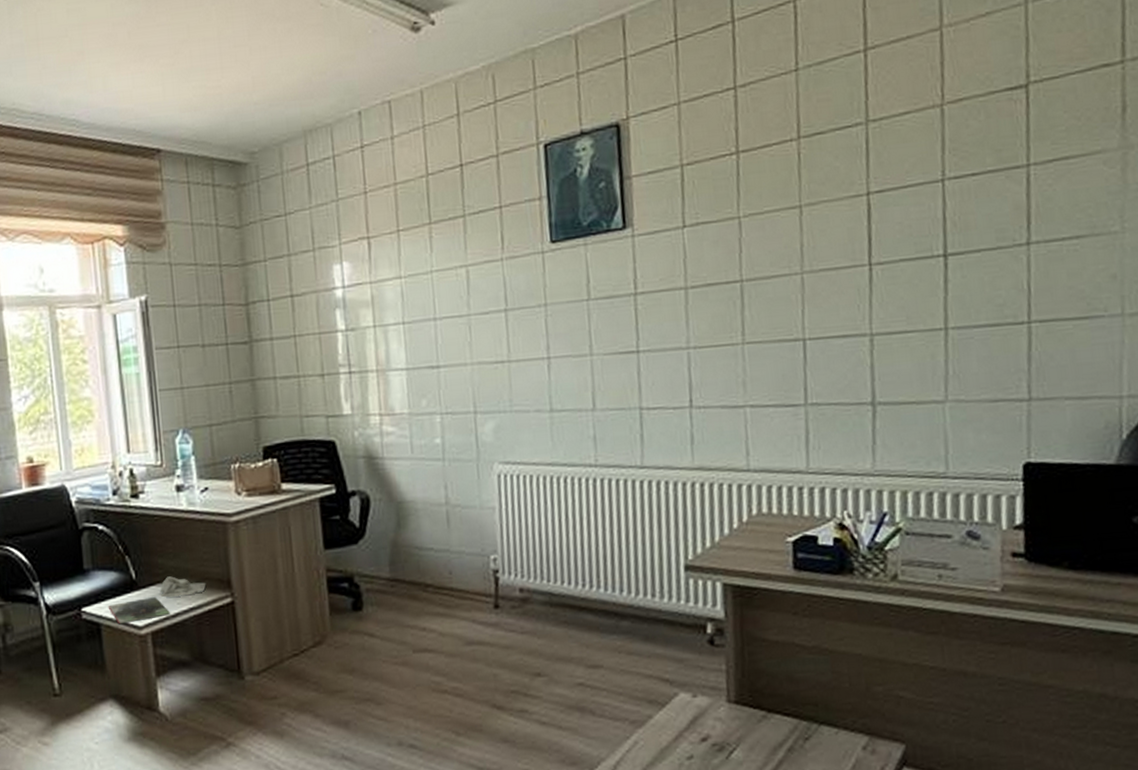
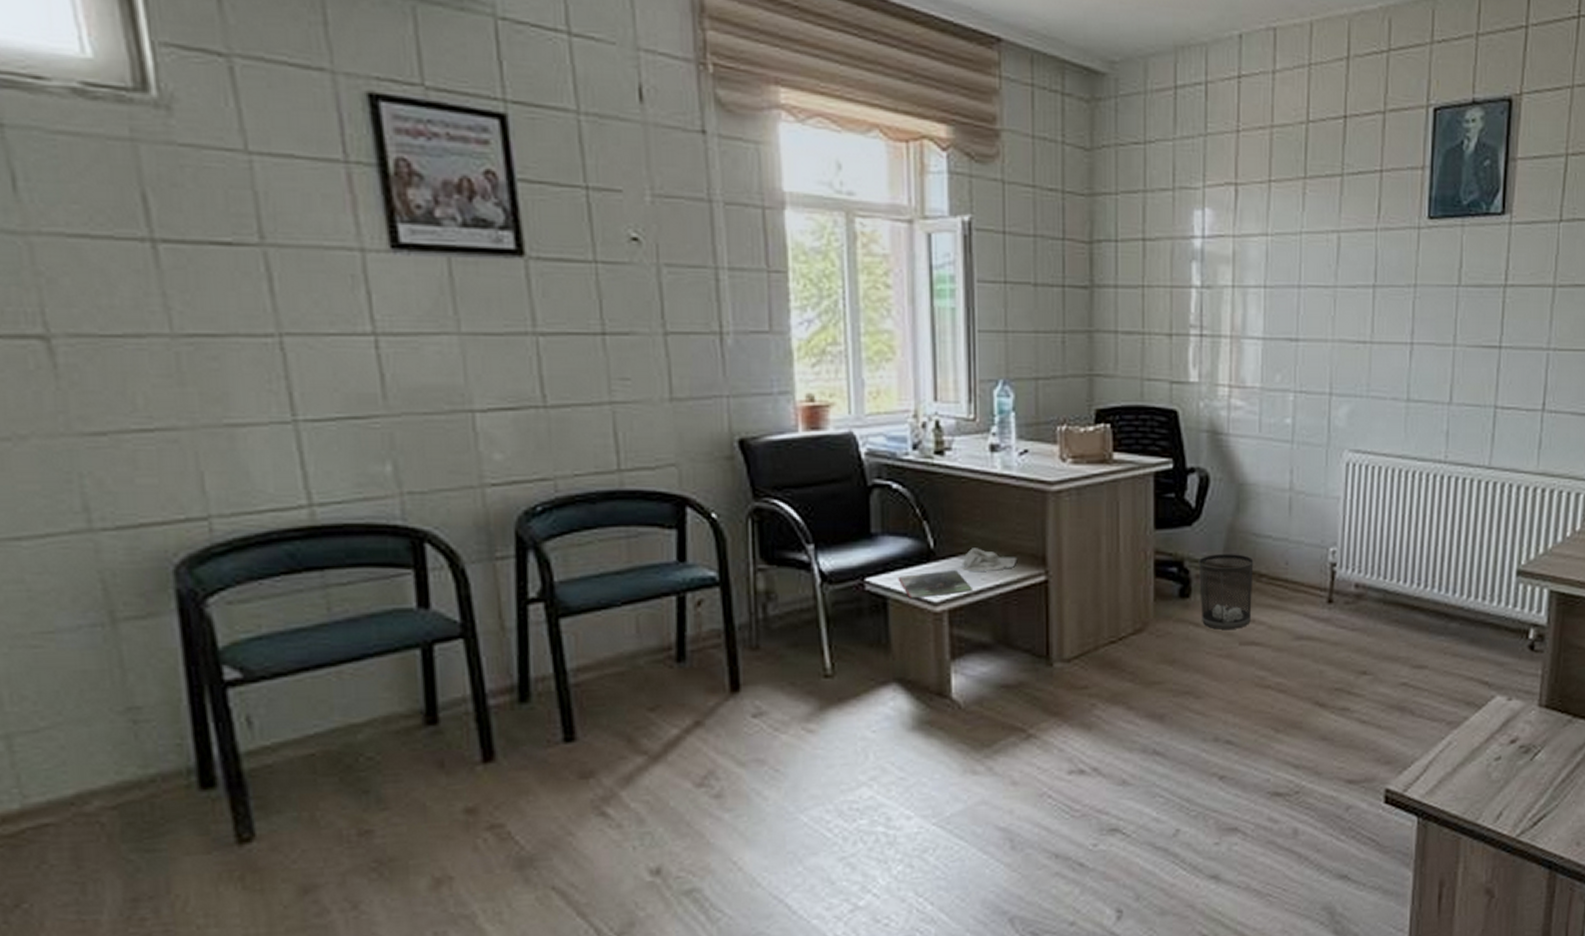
waste bin: none [367,567,422,639] -> present [1198,553,1254,630]

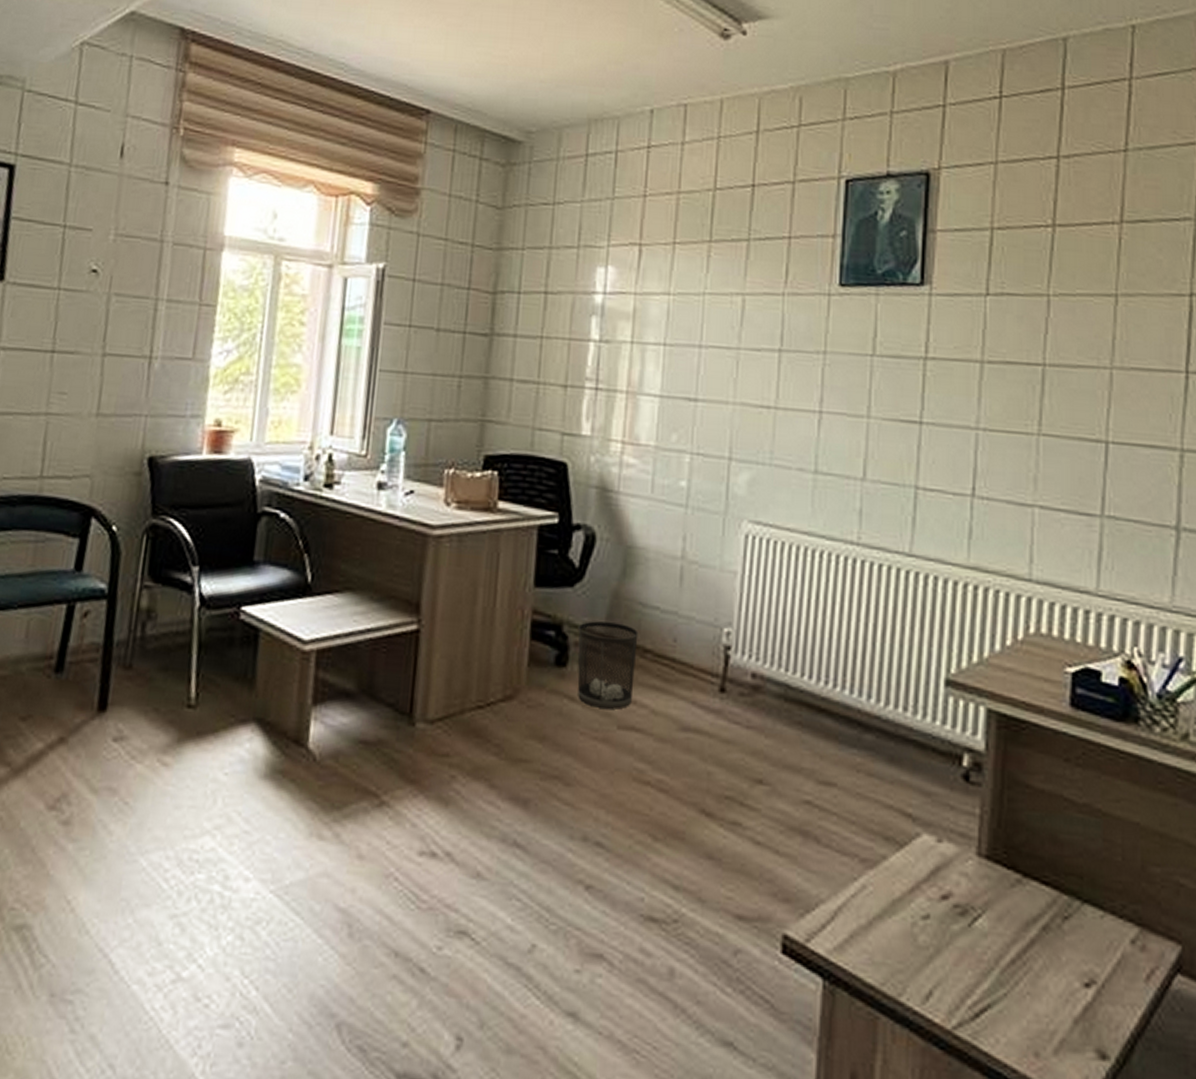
magazine: present [898,569,972,599] -> none [272,607,343,634]
tissue: present [960,548,1017,573] -> none [334,586,391,614]

